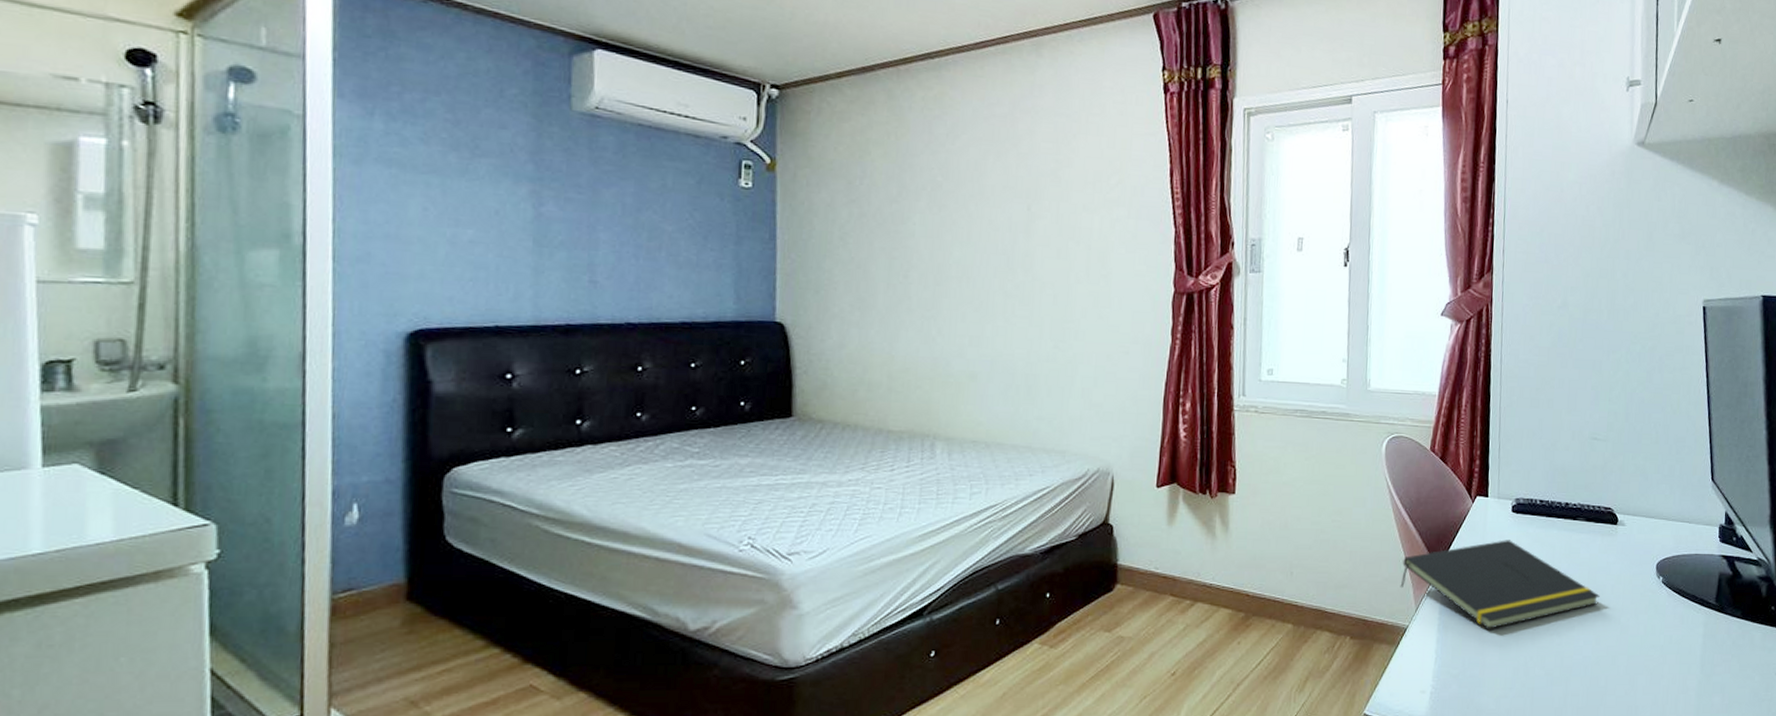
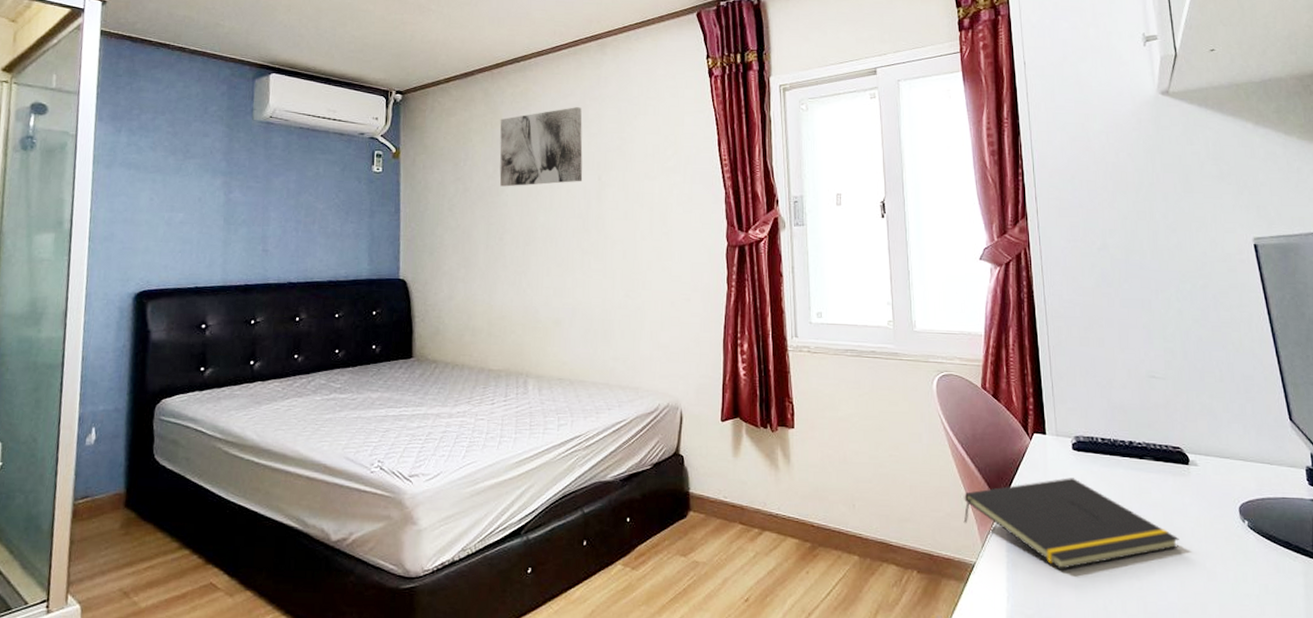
wall art: none [905,119,1010,214] -> present [499,107,583,187]

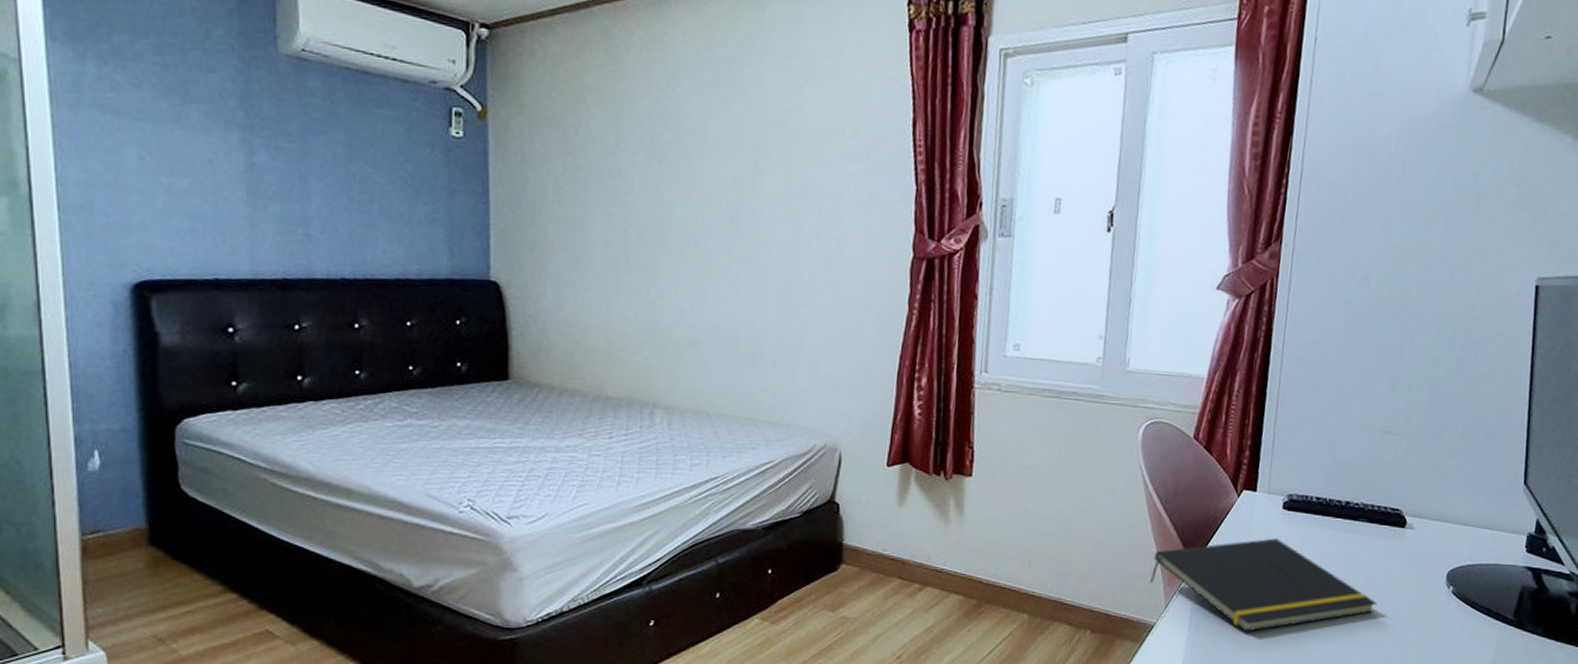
wall art: present [499,107,583,187] -> none [623,62,736,167]

